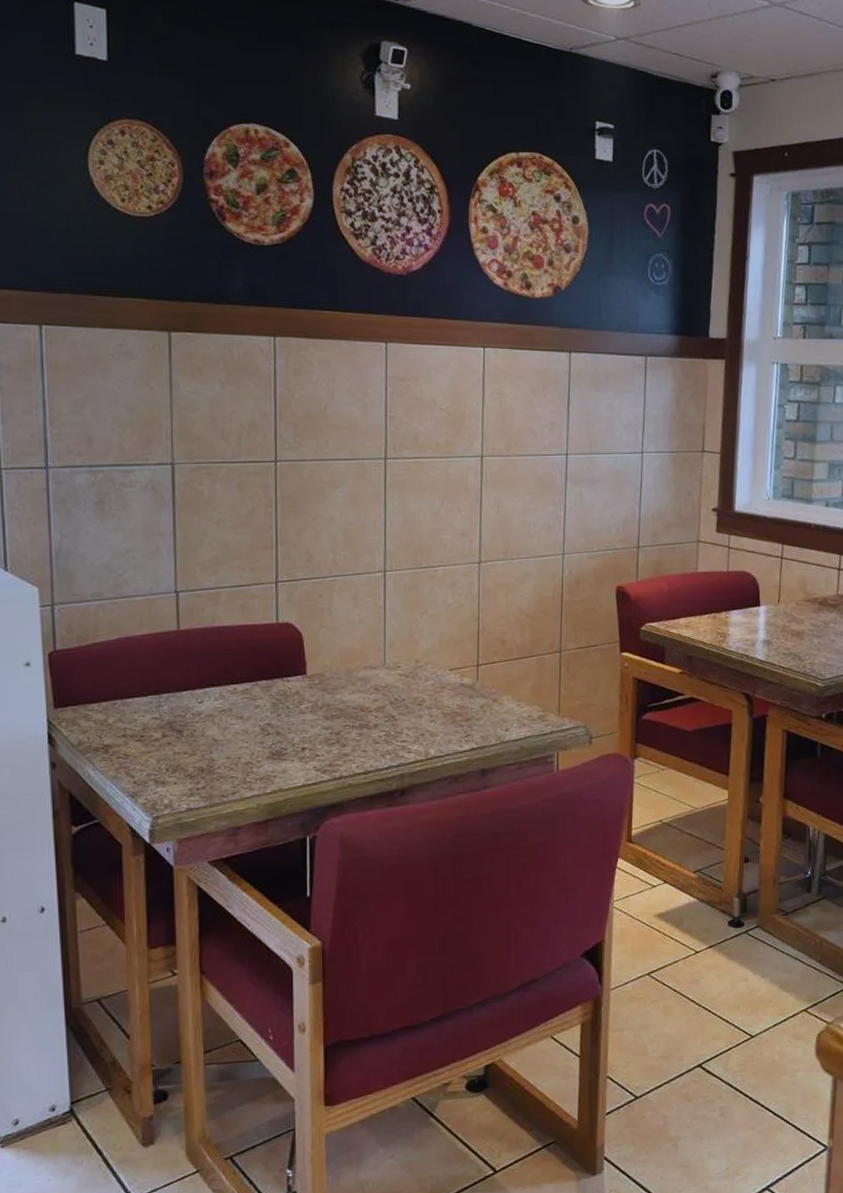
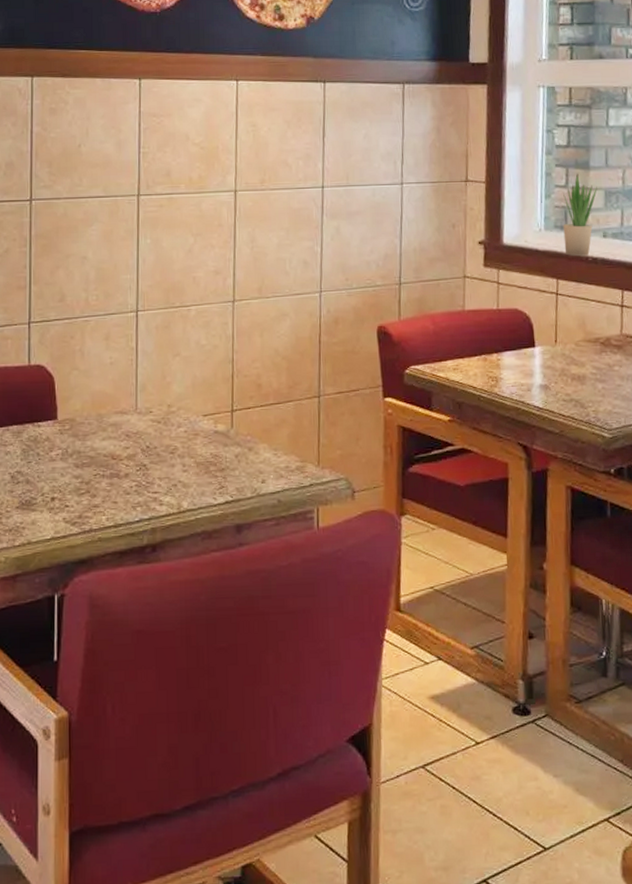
potted plant: none [790,446,822,524] -> present [563,173,597,257]

